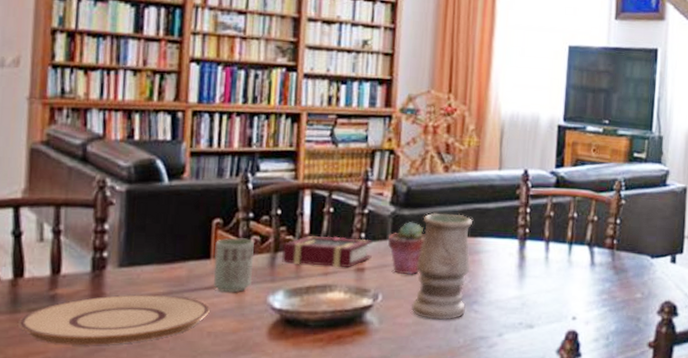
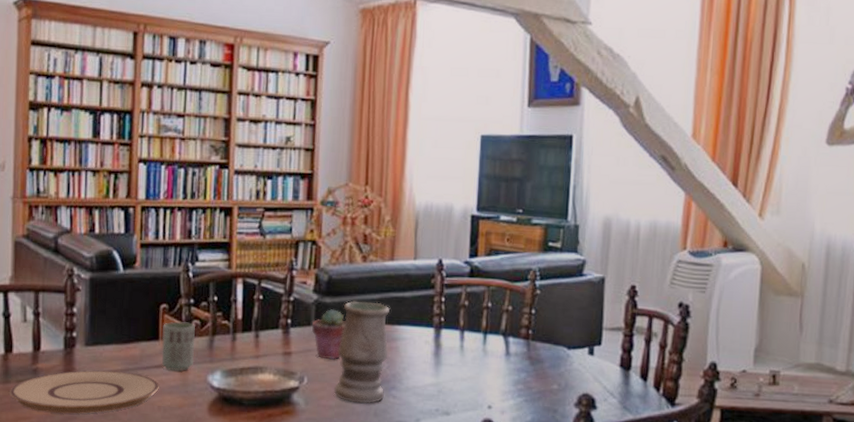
book: present [282,235,373,268] -> none [219,320,298,352]

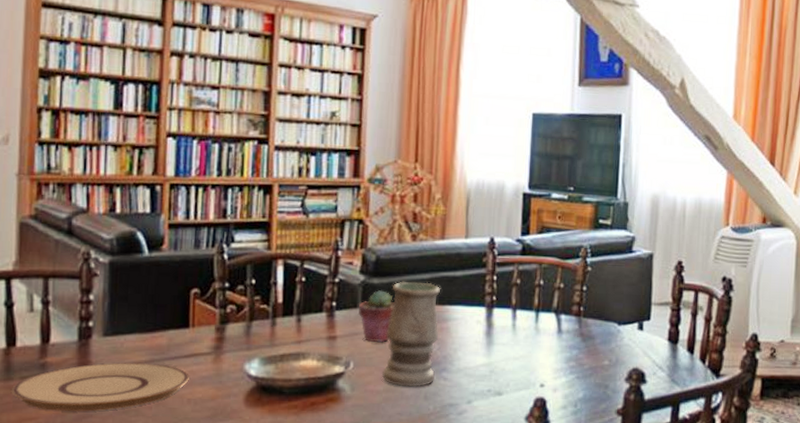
cup: present [161,322,195,371] -> none [192,307,231,360]

